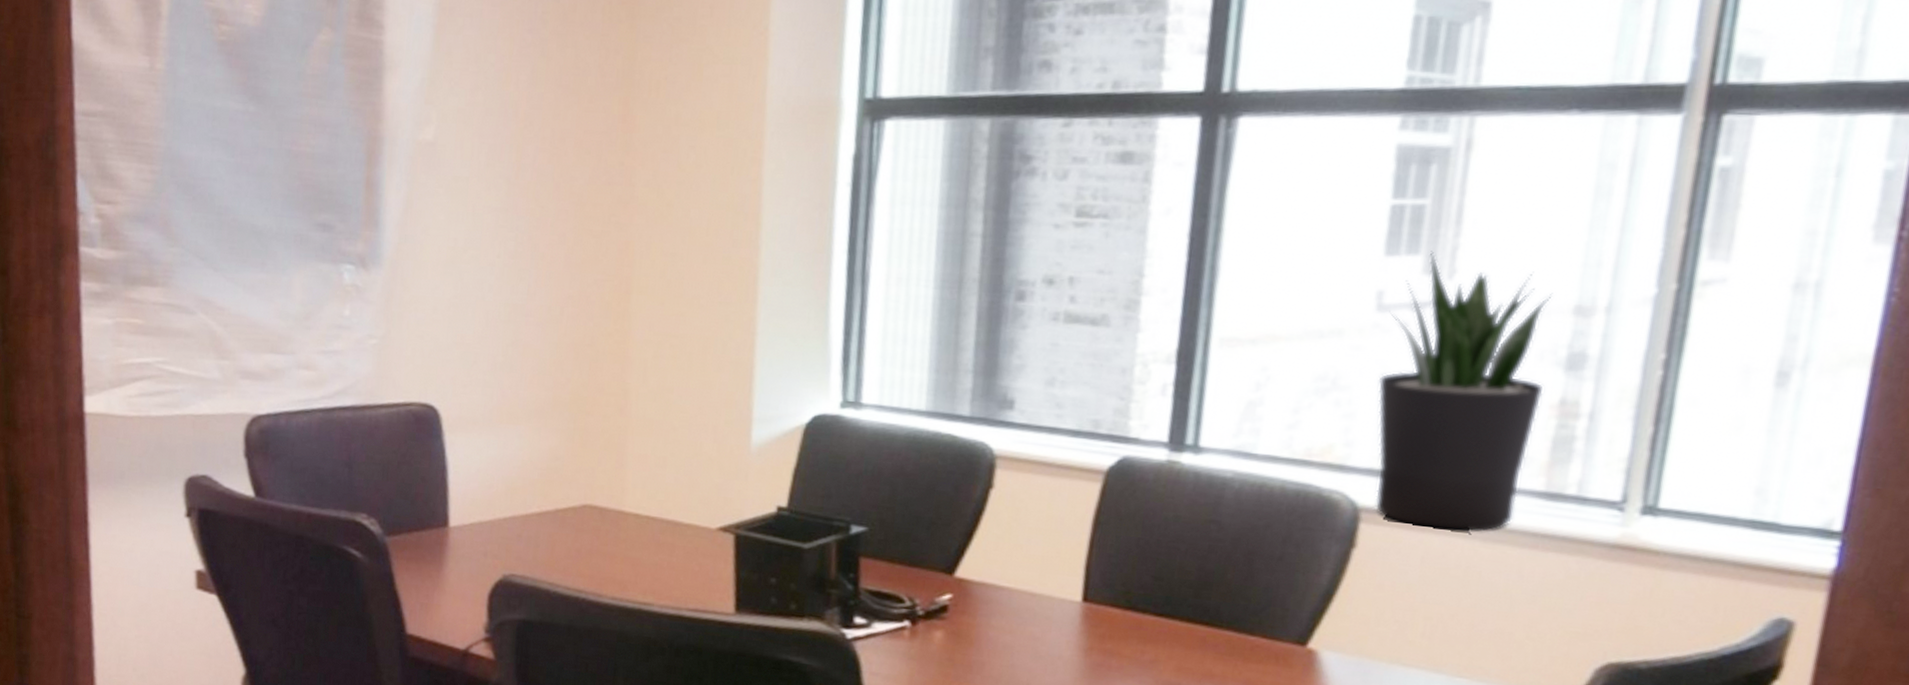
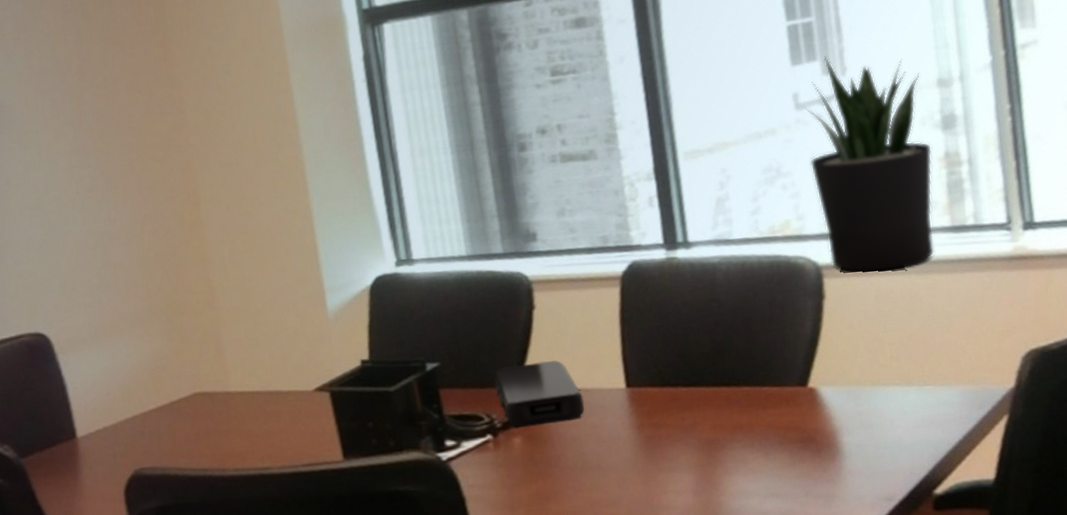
power bank: none [926,548,1028,625] -> present [494,360,585,427]

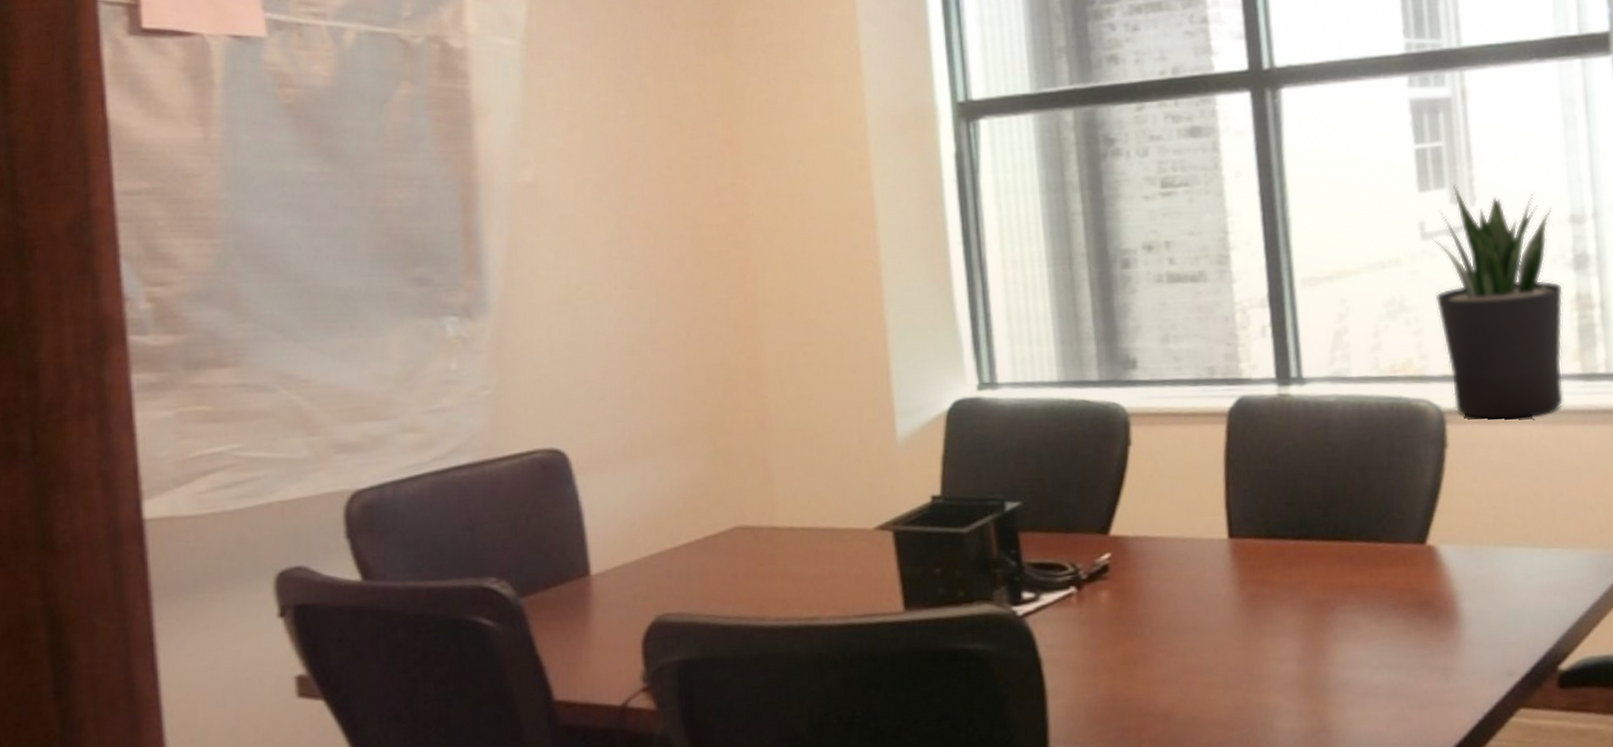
power bank: present [494,360,585,427] -> none [1081,504,1182,579]

